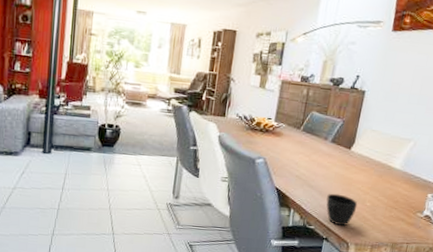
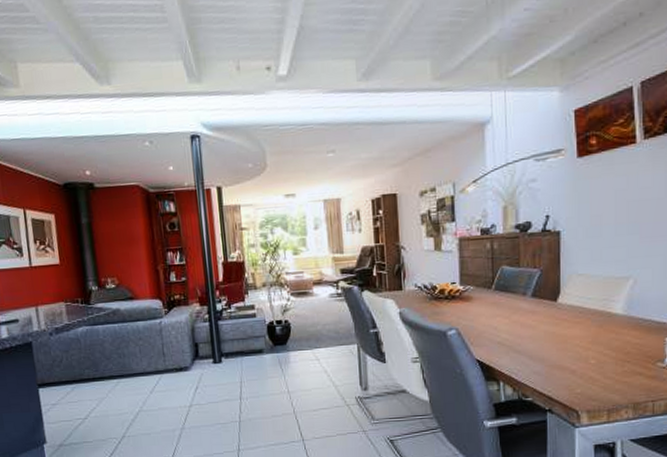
cup: present [326,193,358,226] -> none [540,355,580,393]

